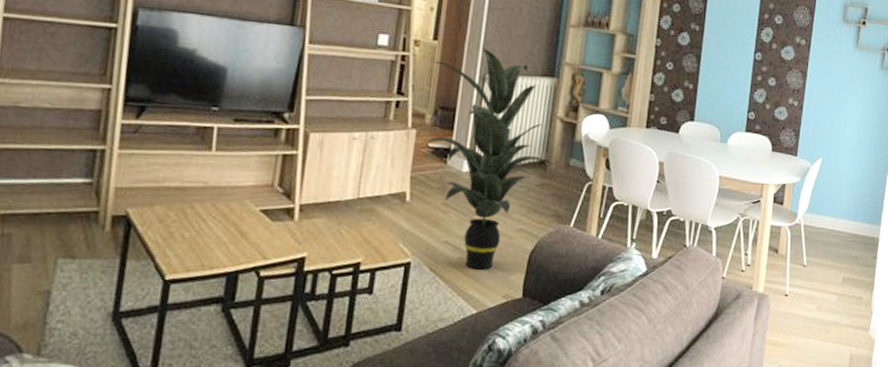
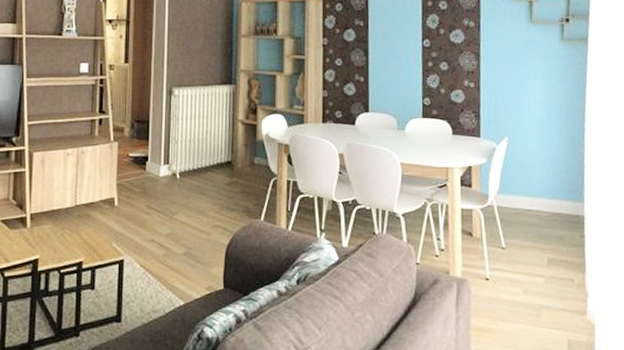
indoor plant: present [423,47,556,270] -> none [125,65,242,264]

